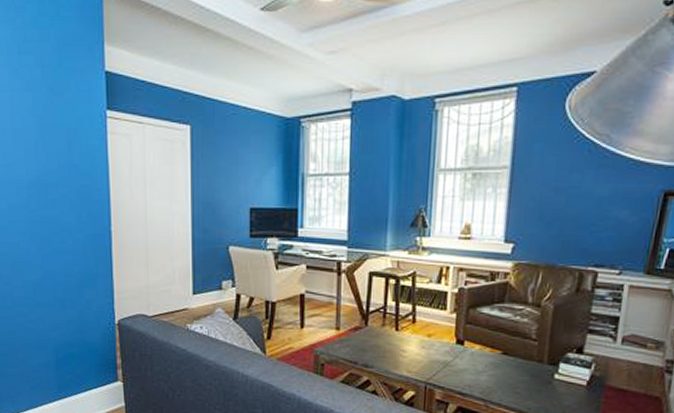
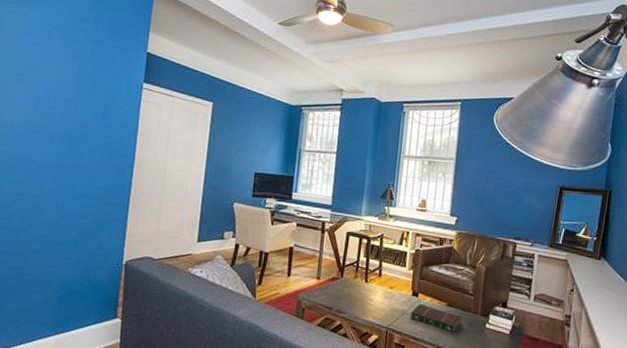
book: none [455,352,523,387] -> present [410,303,462,333]

